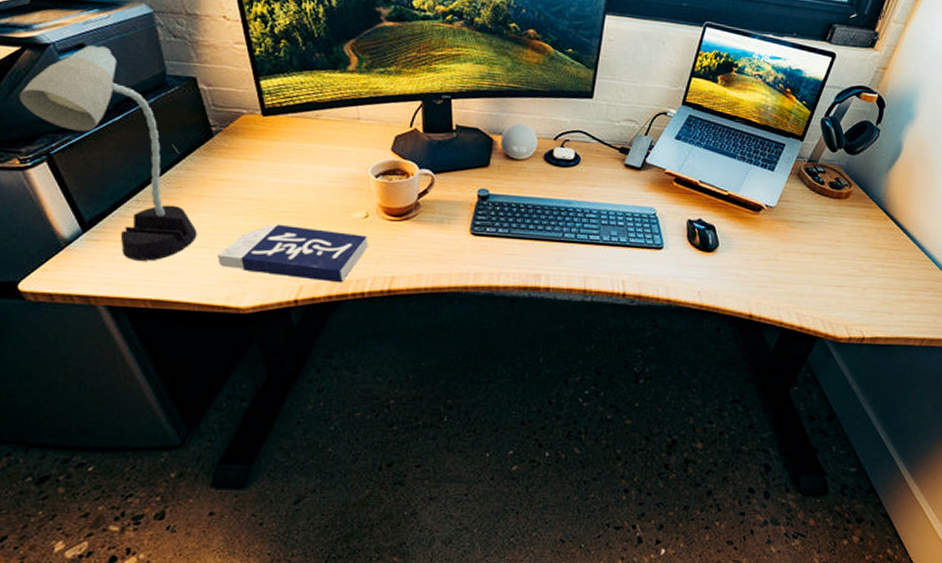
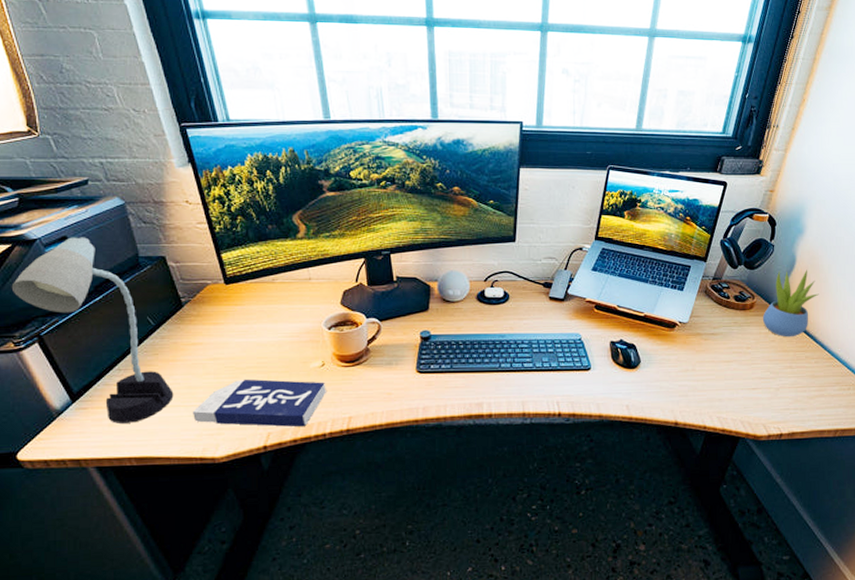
succulent plant: none [857,159,923,234] -> present [762,269,819,337]

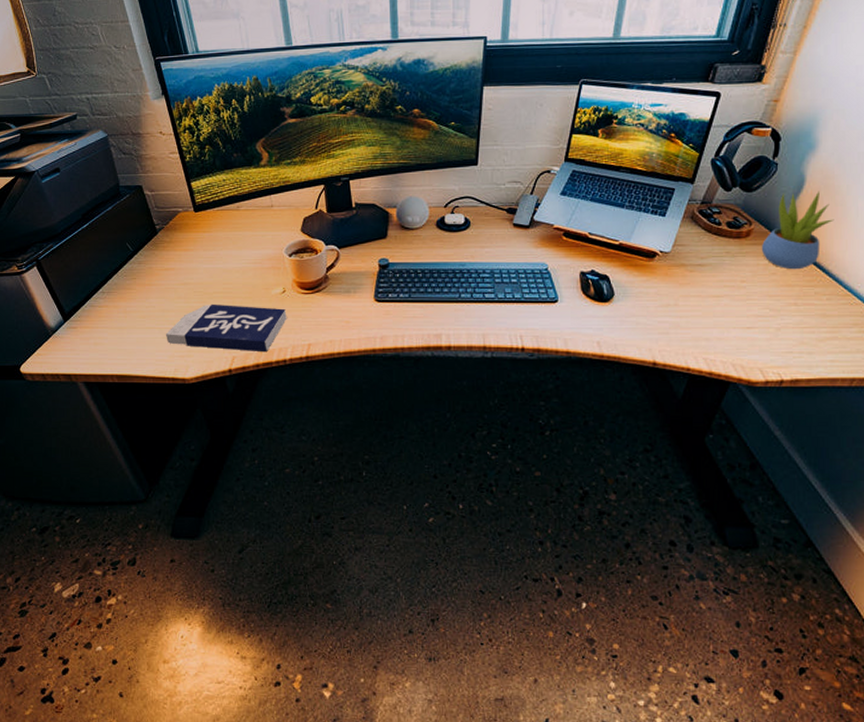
desk lamp: present [11,237,174,423] -> none [15,168,149,343]

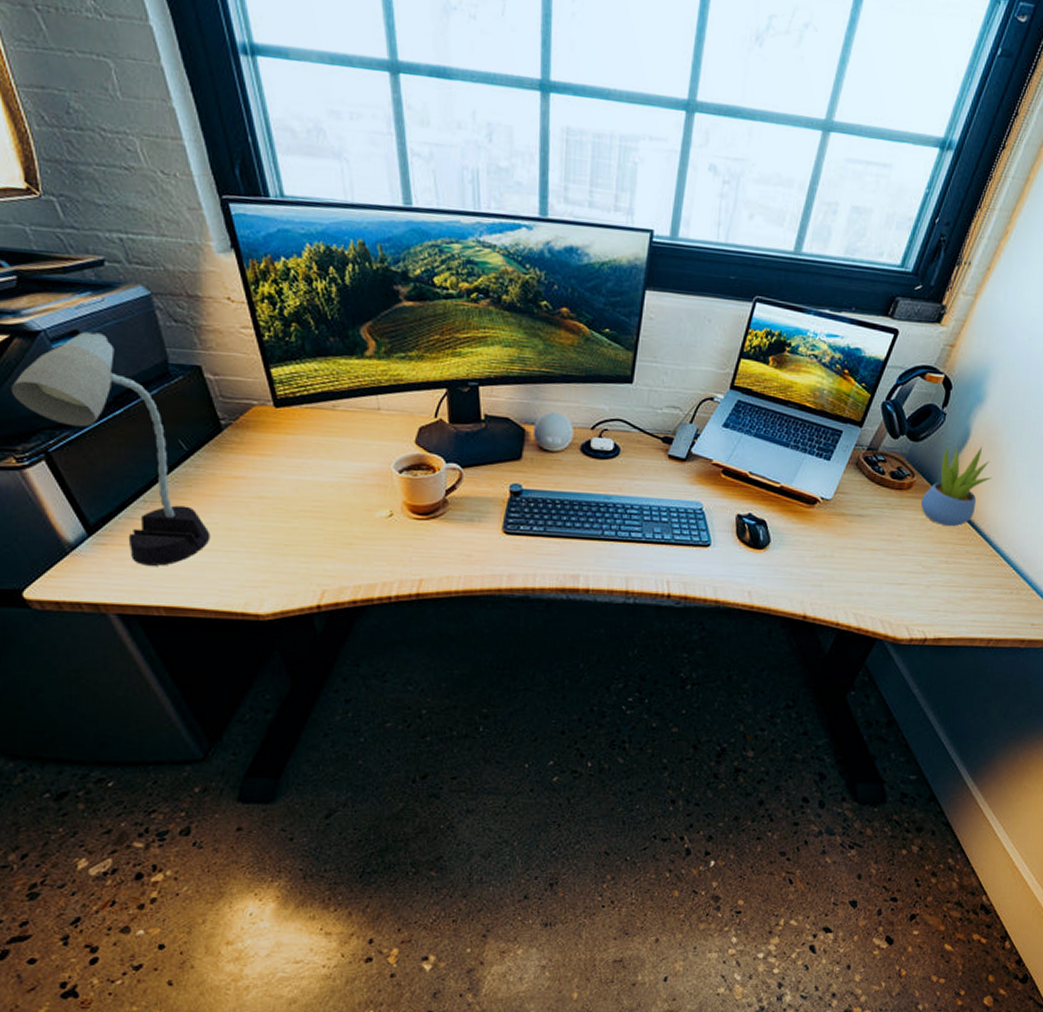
desk lamp: none [15,168,149,343] -> present [10,332,211,566]
book: present [165,303,287,352] -> none [232,524,394,587]

